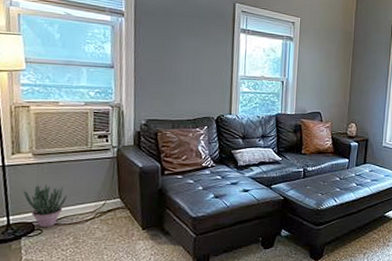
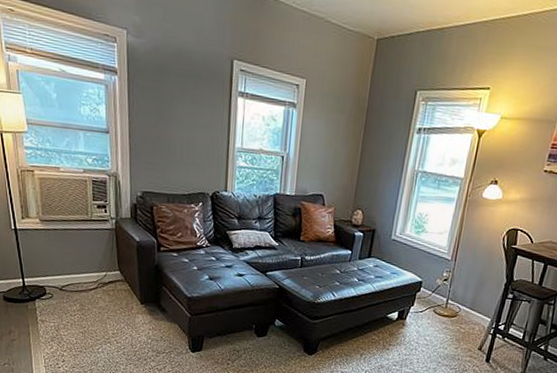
potted plant: present [23,184,67,228] -> none [34,250,72,293]

